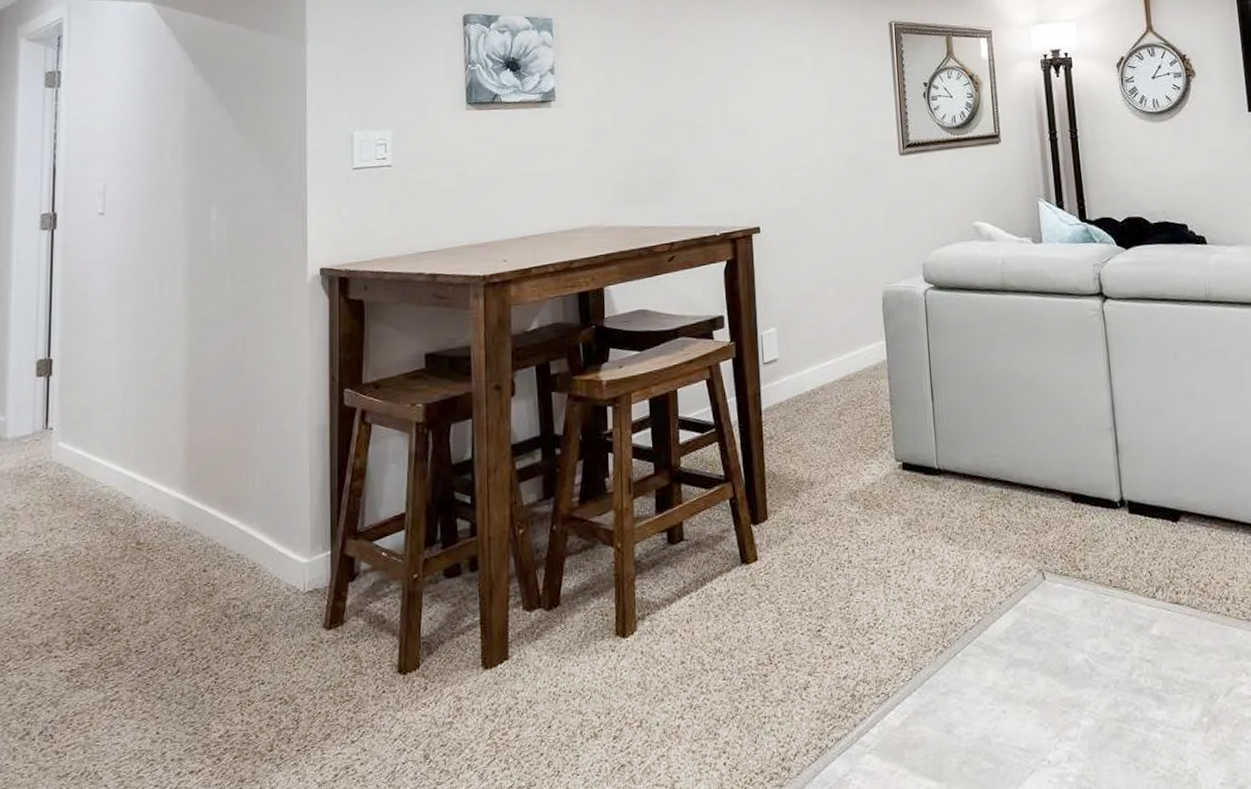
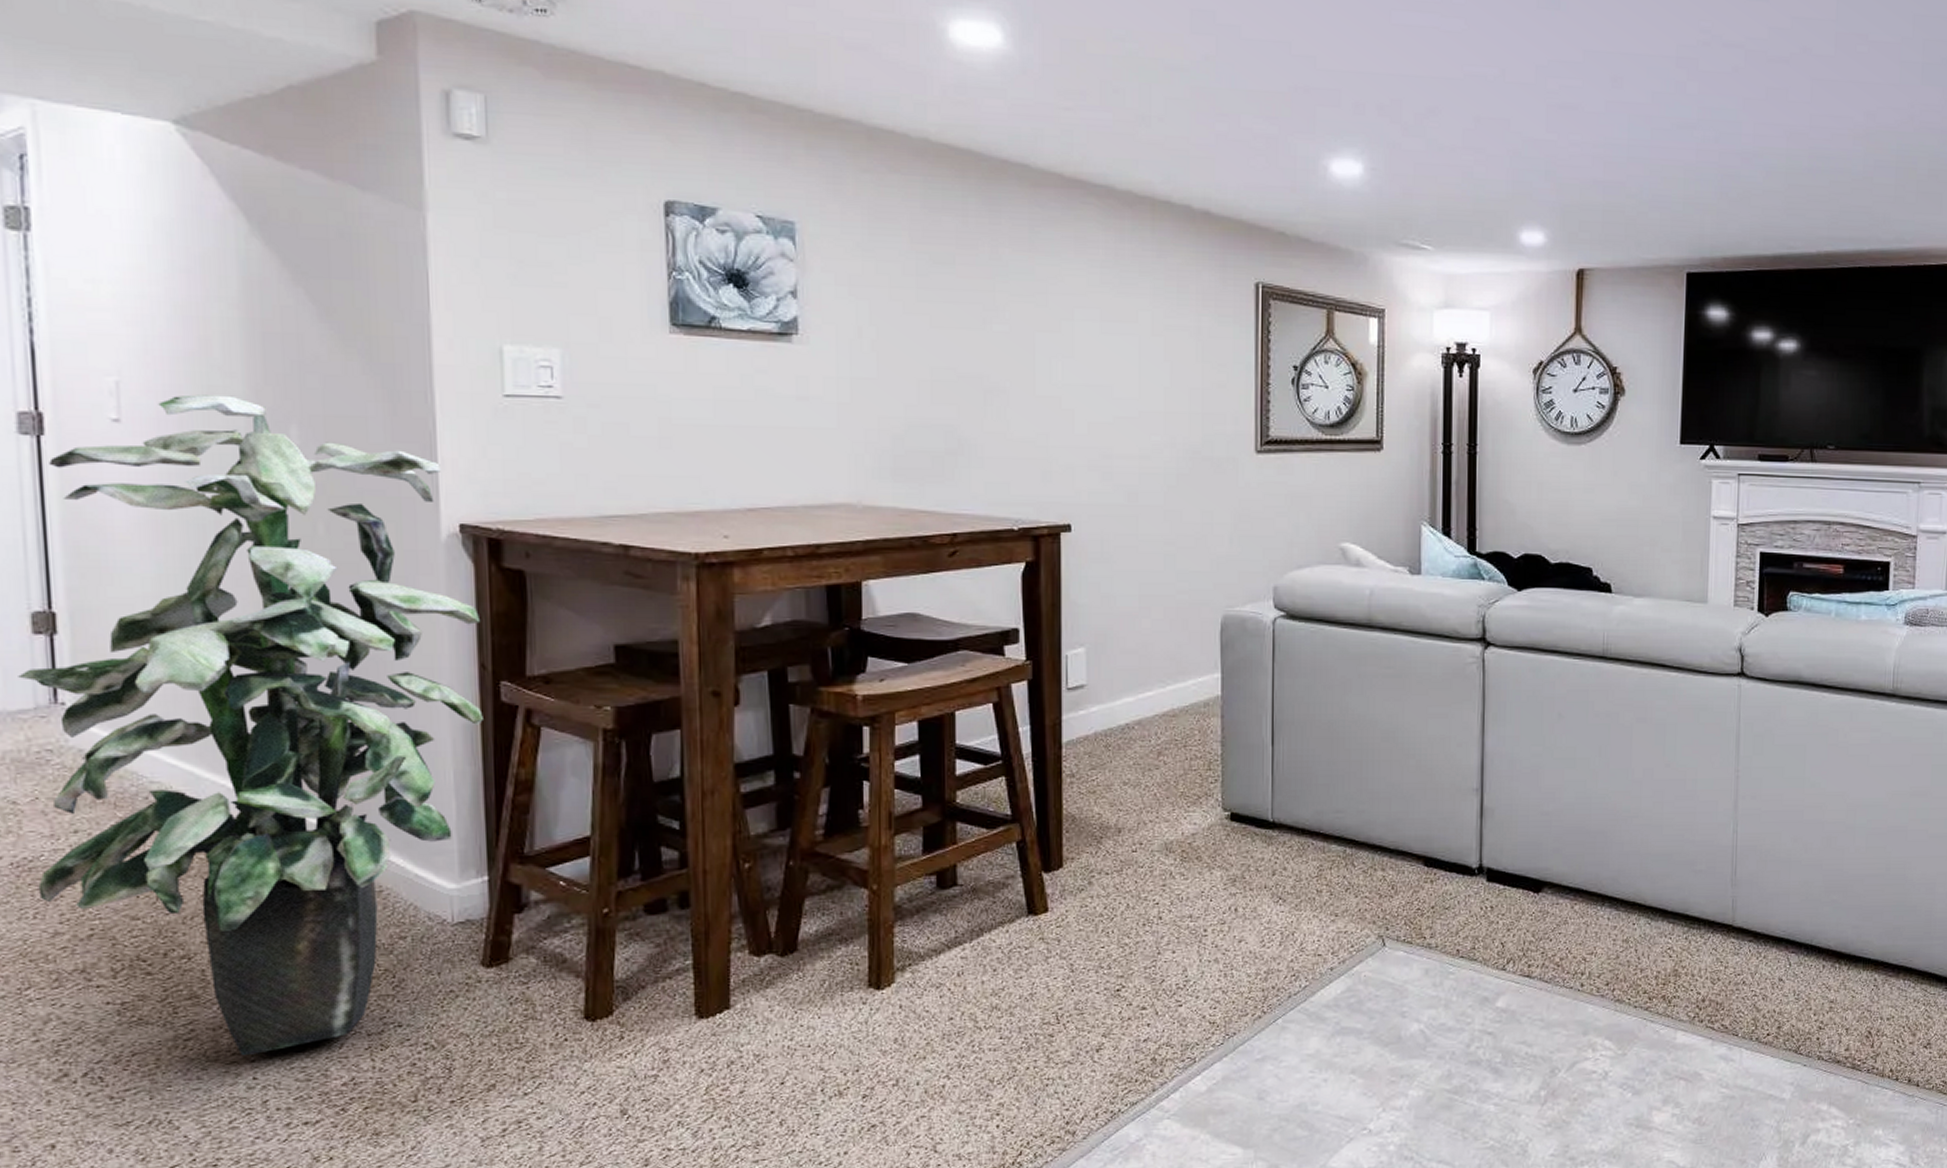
indoor plant: none [23,188,332,714] -> present [18,394,483,1056]

